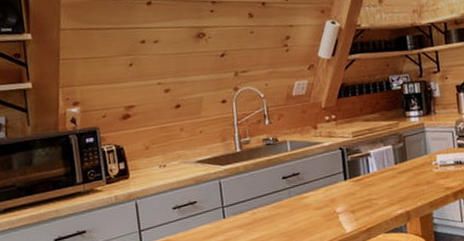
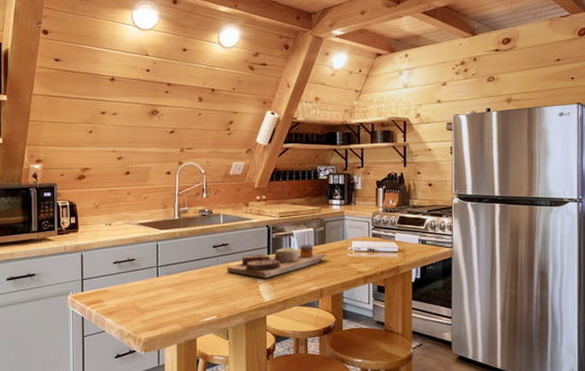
cutting board: none [300,163,412,207] -> present [226,245,329,278]

